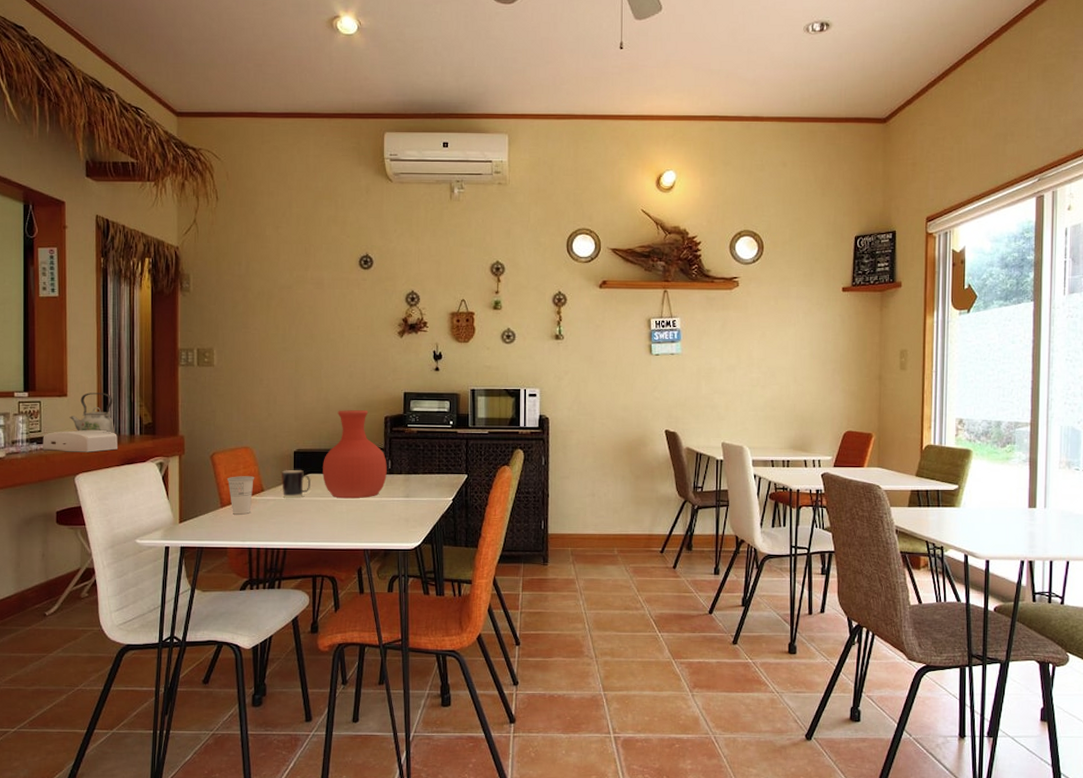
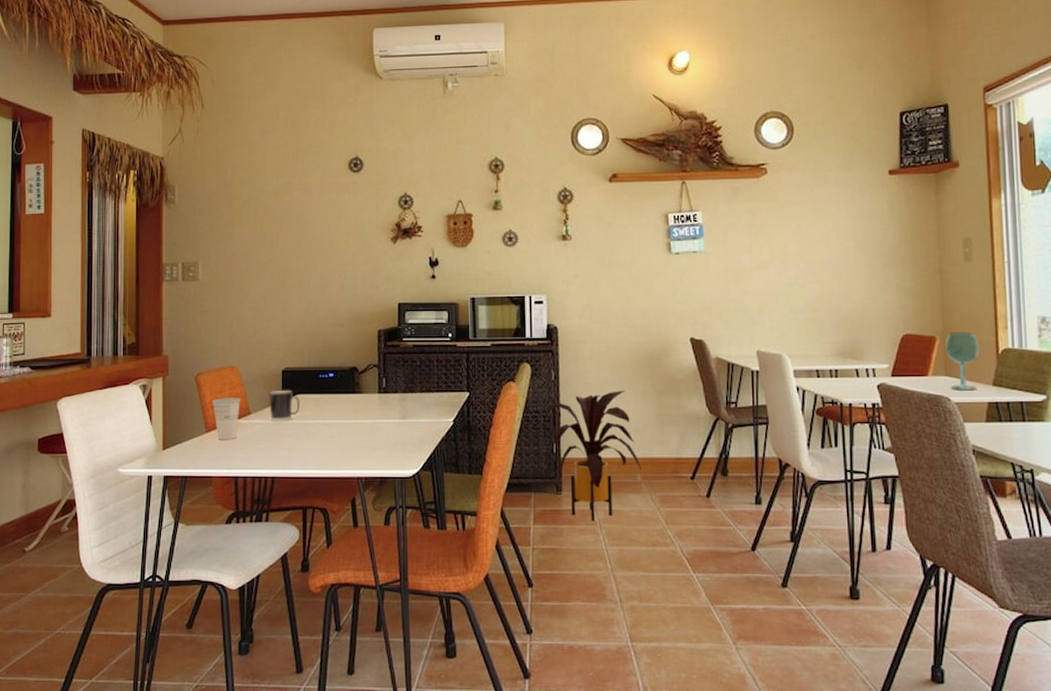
tissue dispenser: present [43,429,118,452] -> none [26,351,101,375]
kettle: present [69,393,115,434] -> none [53,312,99,355]
vase: present [323,410,387,498] -> none [312,324,381,420]
house plant: none [529,475,618,589] -> present [538,391,641,522]
wine glass: none [879,430,908,480] -> present [945,331,980,391]

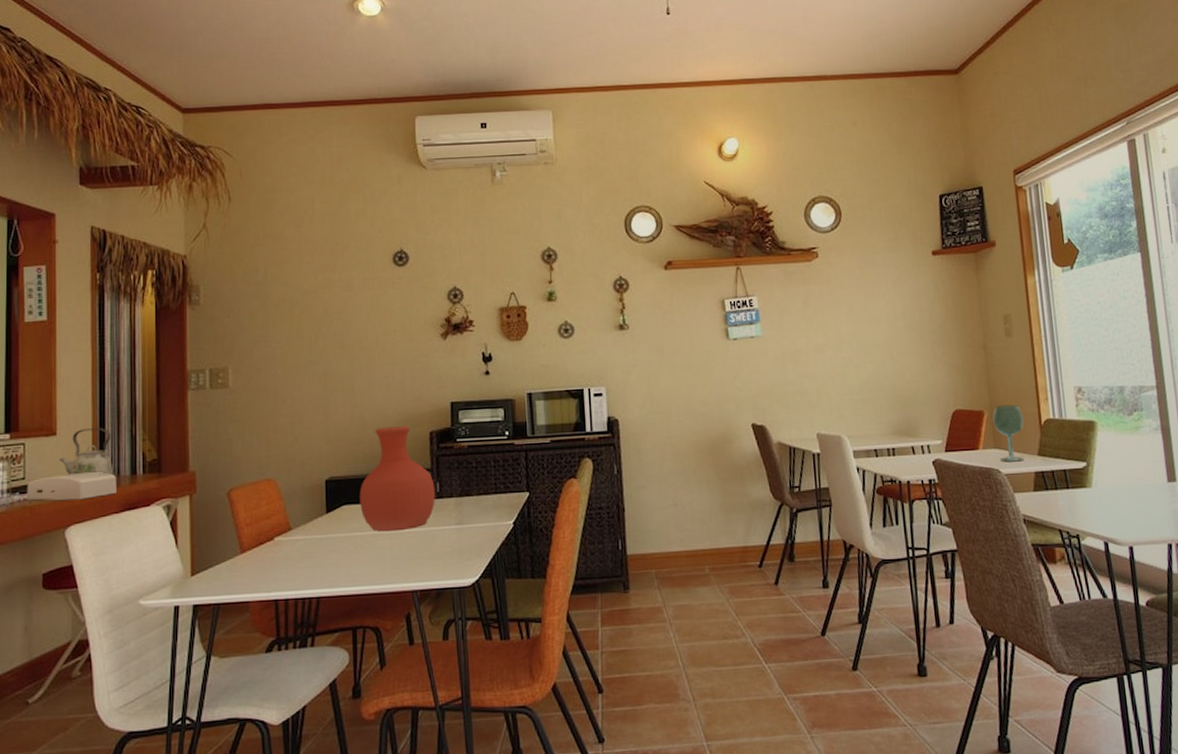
tissue dispenser: none [26,351,101,375] -> present [27,471,116,502]
kettle: none [53,312,99,355] -> present [59,428,114,475]
cup: present [211,398,241,440] -> none [246,513,280,561]
mug: present [268,389,301,422] -> none [310,500,347,537]
vase: none [312,324,381,420] -> present [360,426,435,531]
house plant: present [538,391,641,522] -> none [601,481,709,619]

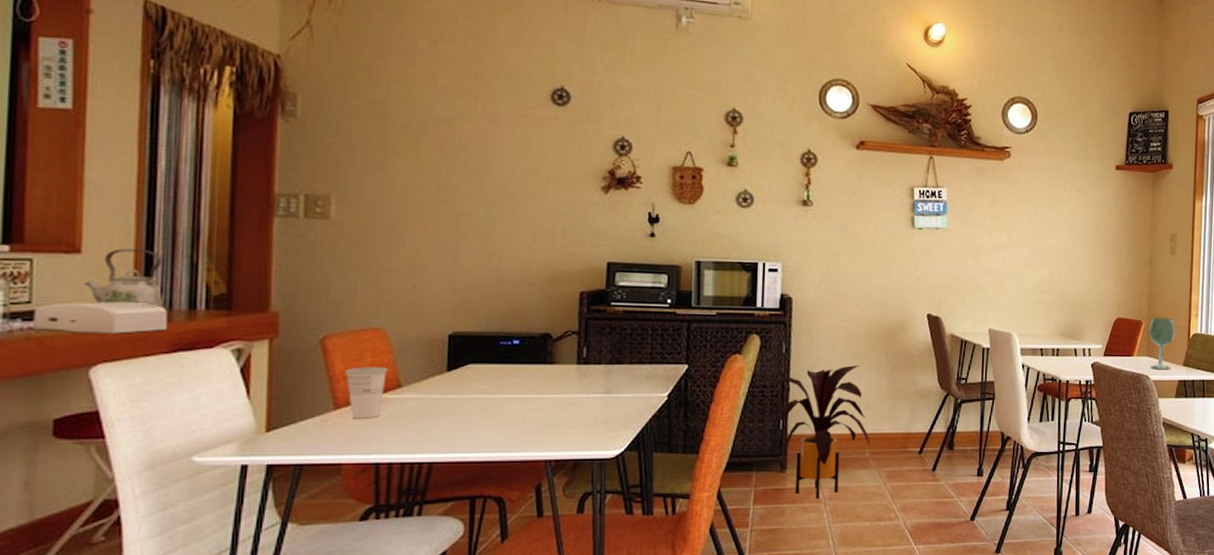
cup: none [246,513,280,561] -> present [344,367,389,419]
vase: present [360,426,435,531] -> none [489,282,581,395]
house plant: none [601,481,709,619] -> present [765,365,870,499]

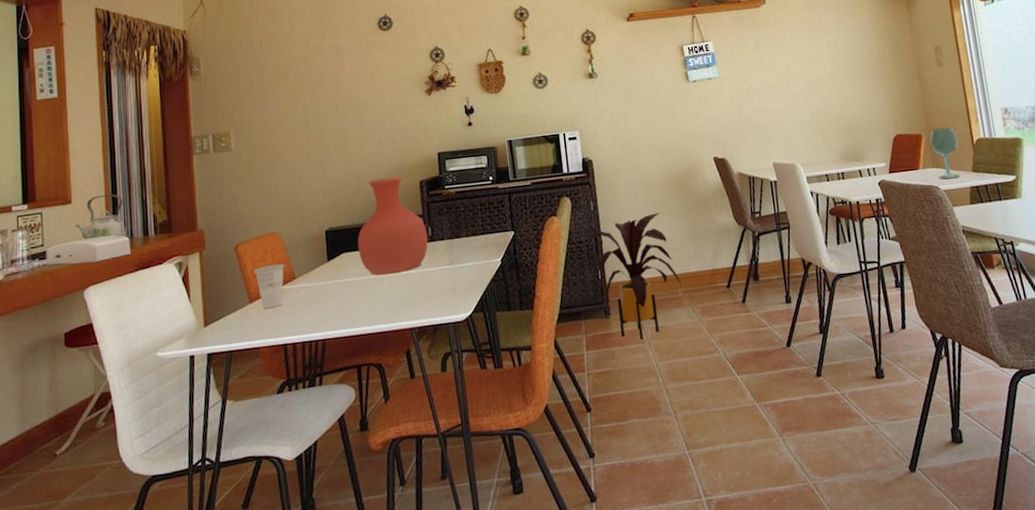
vase: none [489,282,581,395] -> present [357,177,428,275]

